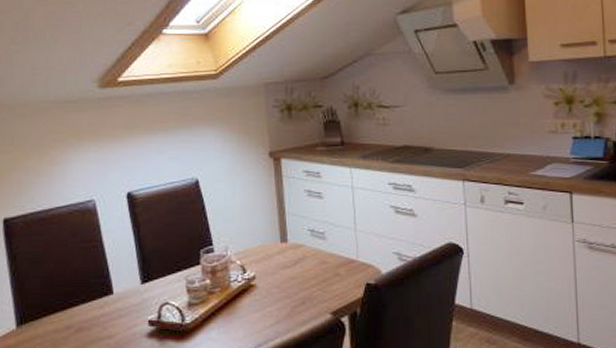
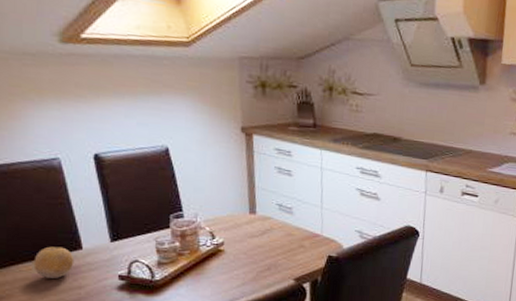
fruit: none [65,293,105,328] -> present [33,246,75,278]

